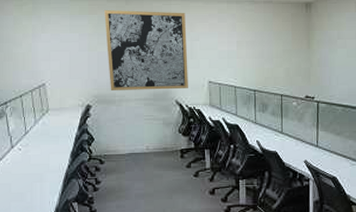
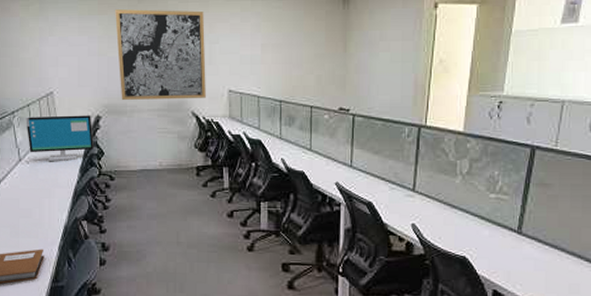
computer monitor: none [18,105,84,148] -> present [26,115,94,162]

